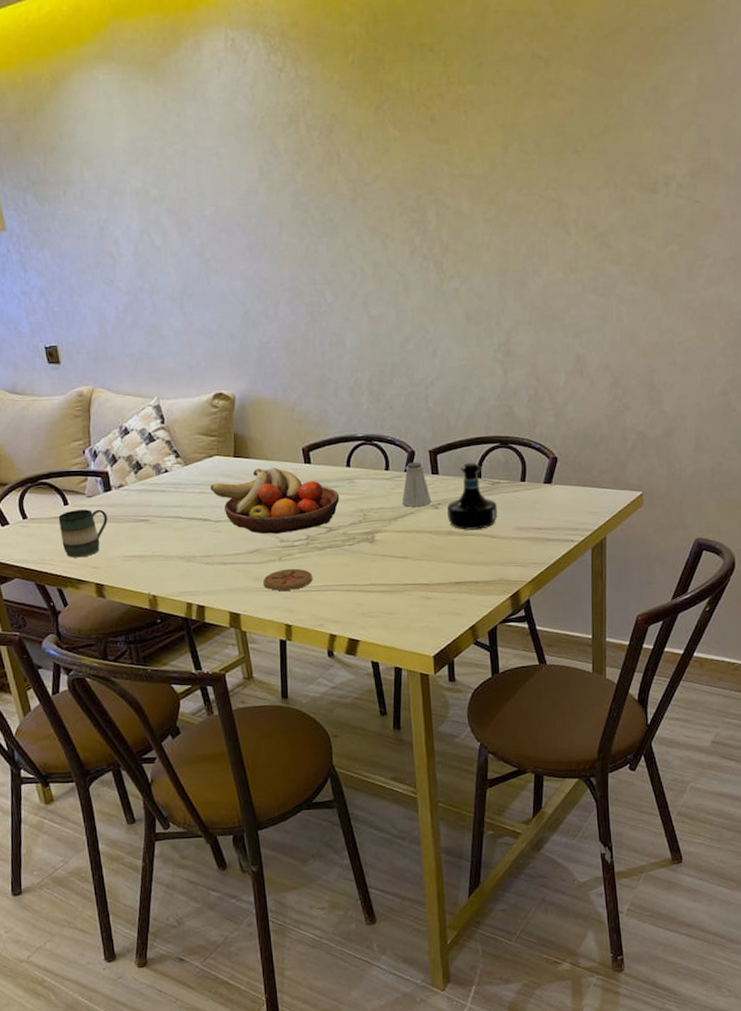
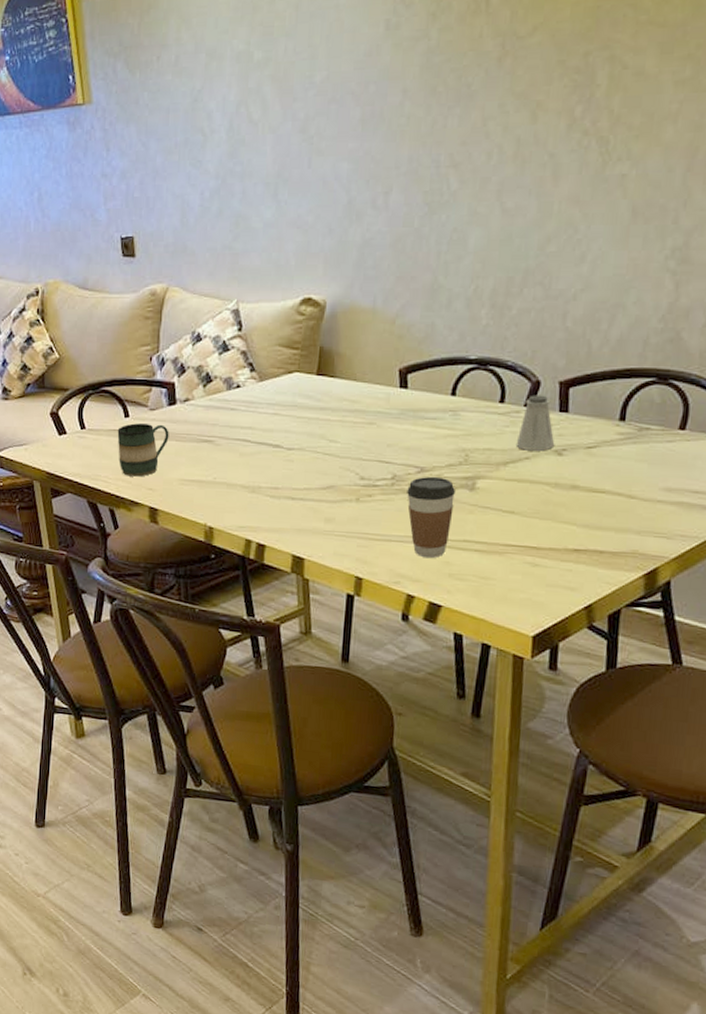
fruit bowl: present [210,467,340,534] -> none [286,390,439,470]
coaster: present [263,568,313,591] -> none [335,511,395,537]
coffee cup: none [320,534,360,602] -> present [407,477,457,559]
tequila bottle: present [446,462,497,530] -> none [573,400,642,486]

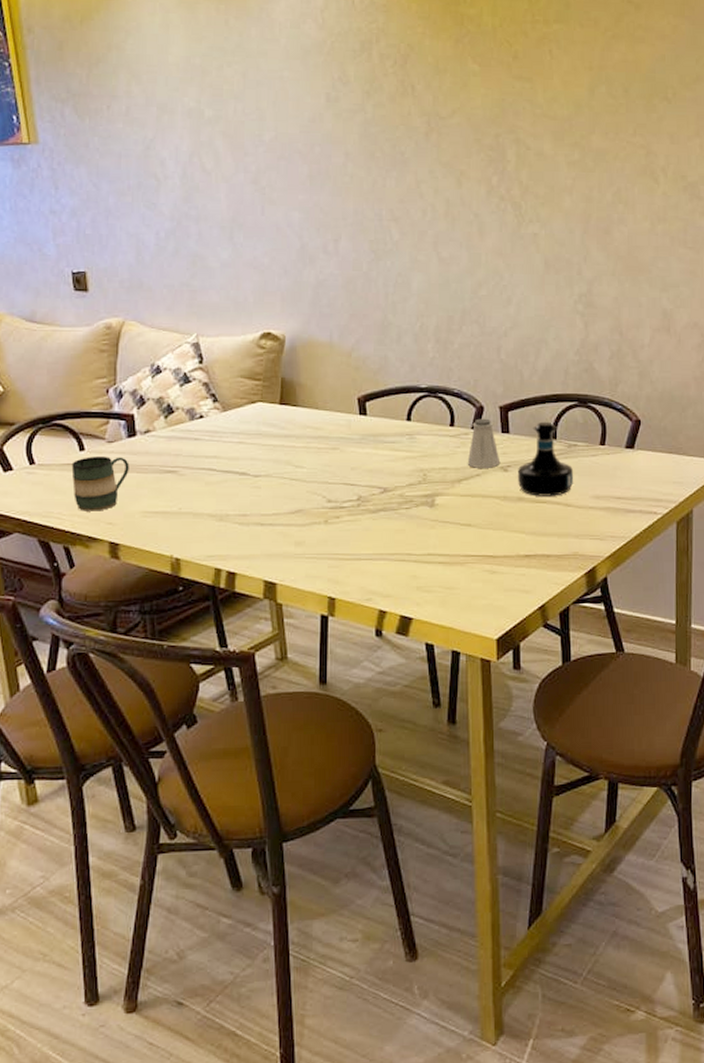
coffee cup: present [407,477,457,559] -> none [373,497,418,574]
tequila bottle: none [573,400,642,486] -> present [517,421,573,496]

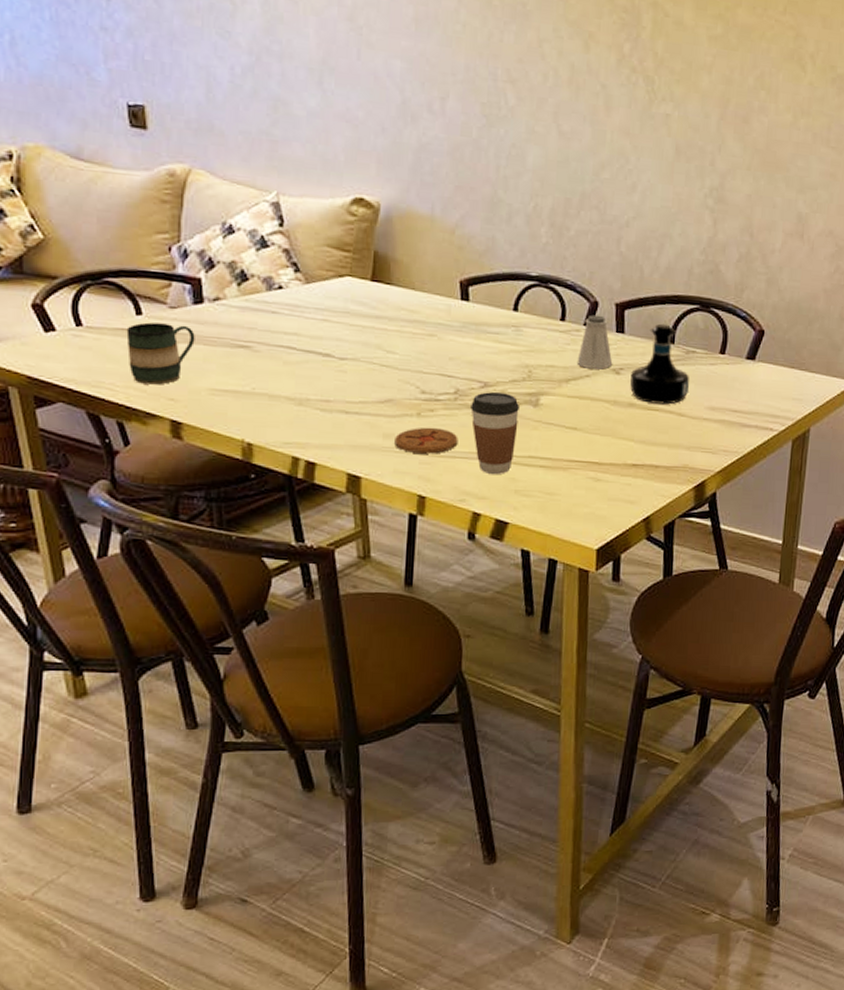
coaster: none [305,533,363,558] -> present [395,427,458,454]
coffee cup: none [373,497,418,574] -> present [471,392,521,475]

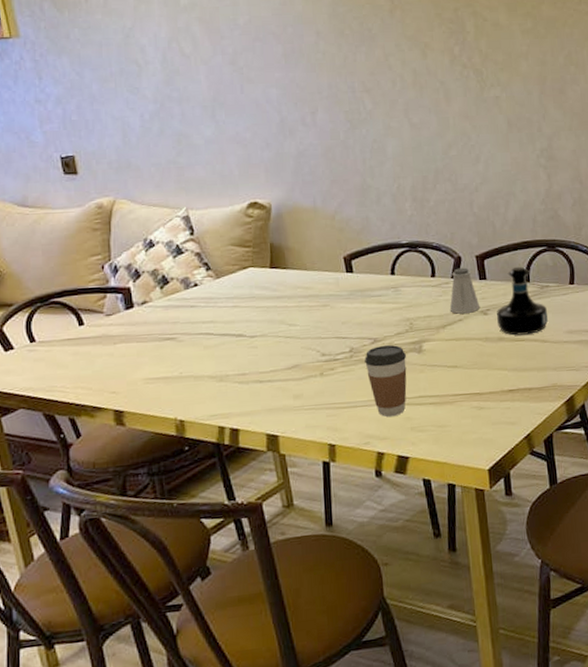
mug: present [126,322,195,385] -> none [72,328,129,383]
coaster: present [395,427,458,454] -> none [303,383,358,408]

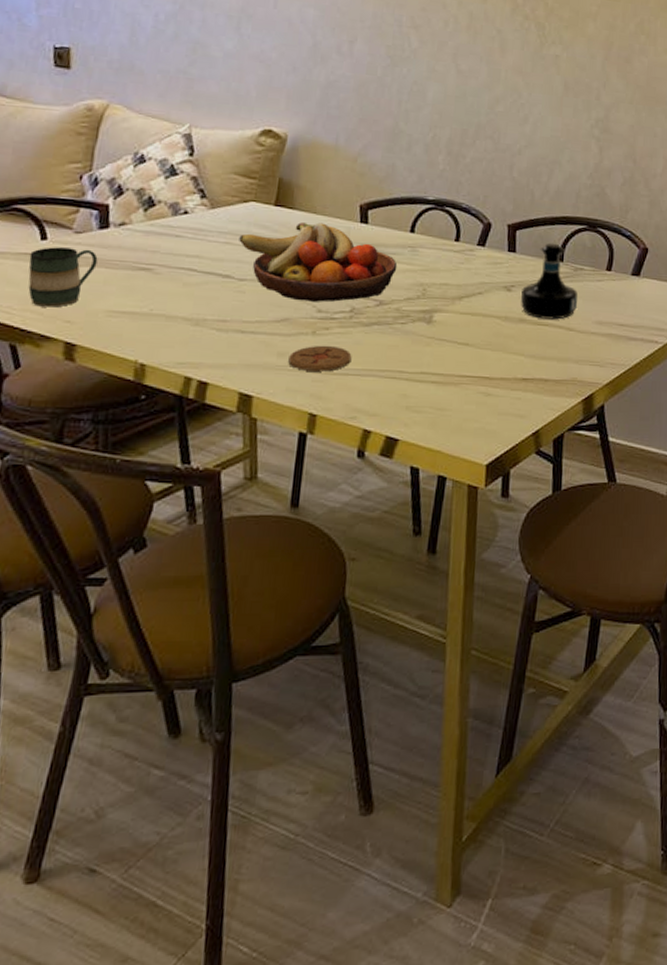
mug: none [72,328,129,383] -> present [28,247,98,308]
fruit bowl: none [245,277,385,349] -> present [239,222,398,302]
coaster: none [303,383,358,408] -> present [288,345,352,372]
coffee cup: present [365,345,407,417] -> none [365,310,414,392]
saltshaker: present [449,267,480,314] -> none [470,235,505,287]

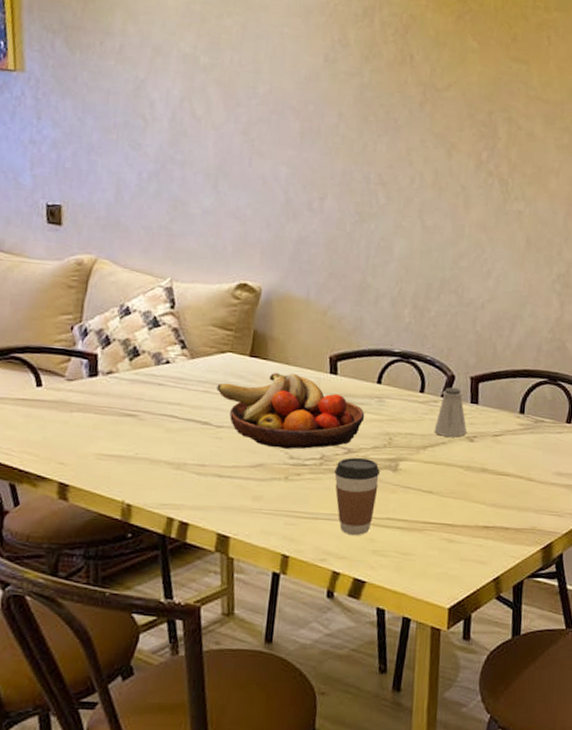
mug: present [28,247,98,308] -> none [25,393,88,450]
coaster: present [288,345,352,372] -> none [263,490,322,515]
coffee cup: none [365,310,414,392] -> present [334,457,381,536]
saltshaker: none [470,235,505,287] -> present [434,387,467,437]
tequila bottle: present [520,242,578,320] -> none [482,395,538,470]

